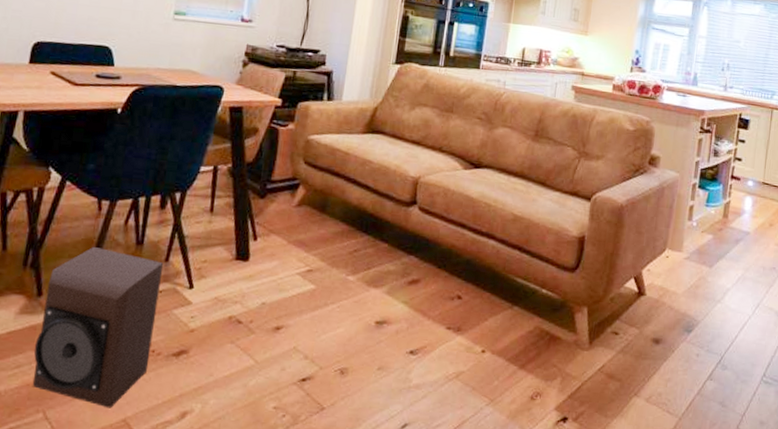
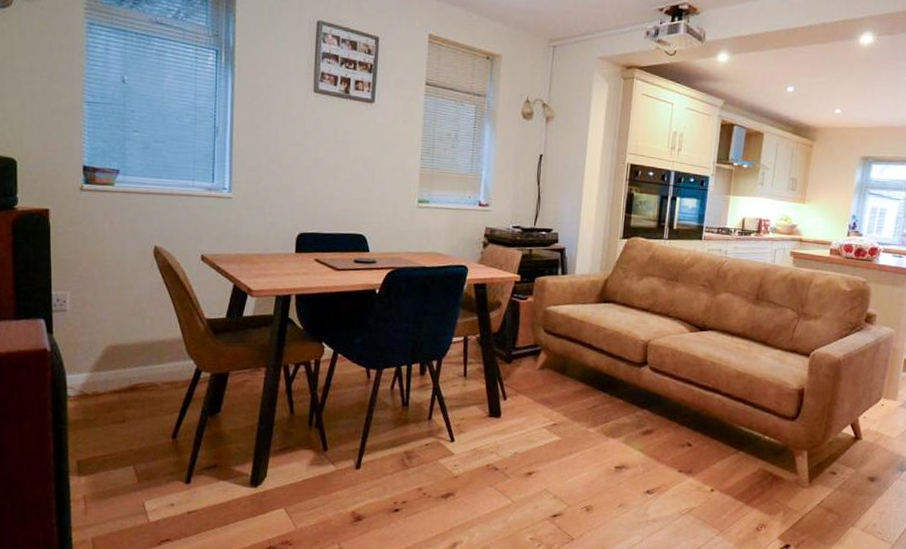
speaker: present [32,246,164,409] -> none [325,408,428,541]

